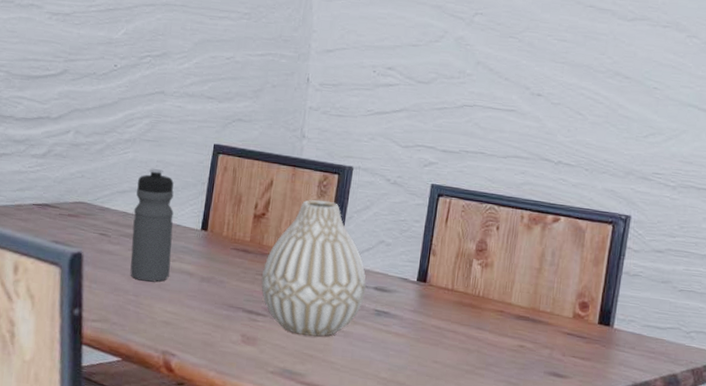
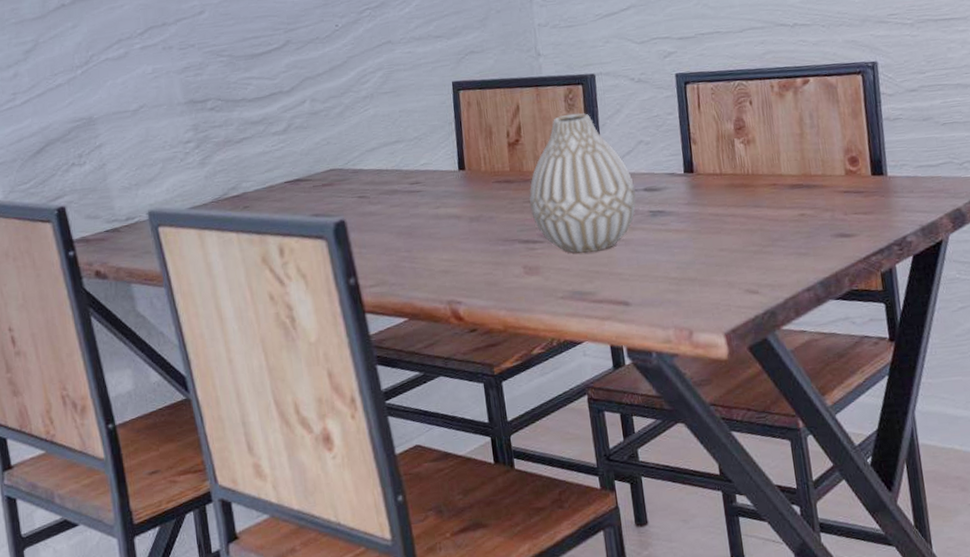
water bottle: present [130,168,174,282] -> none [384,118,438,235]

